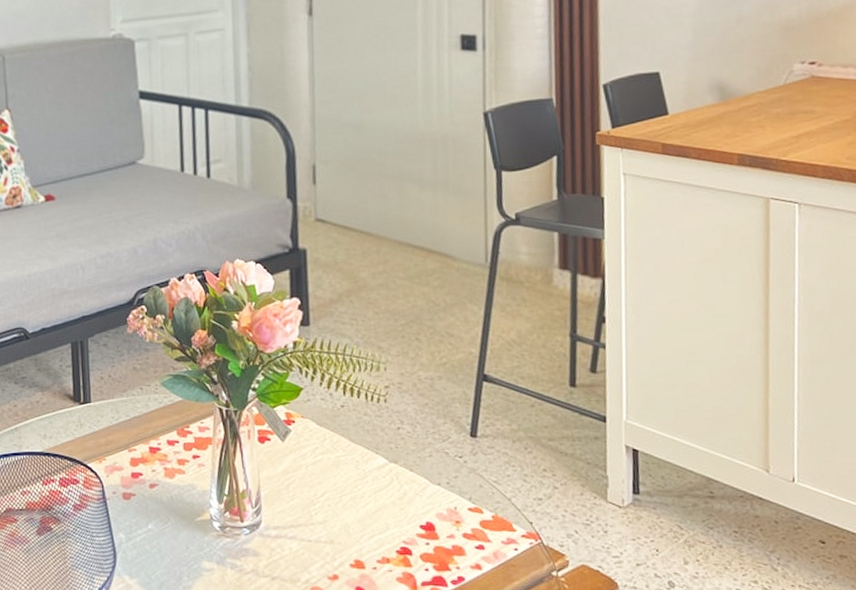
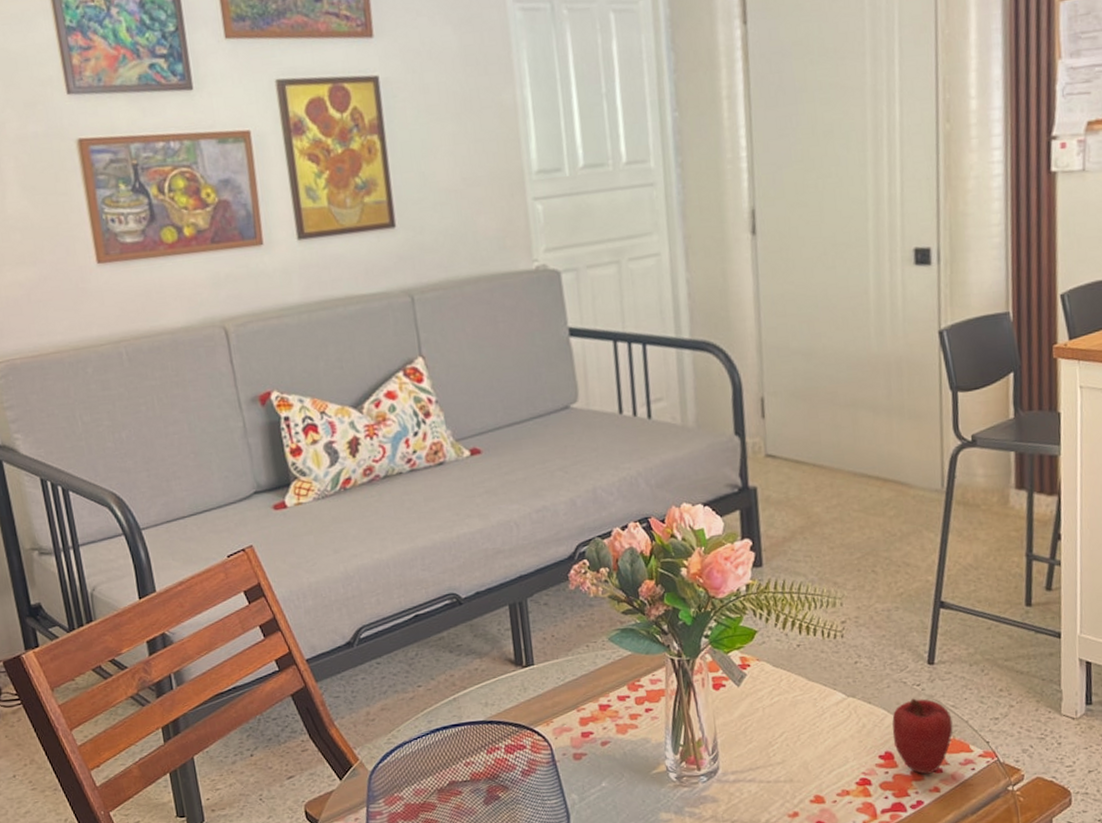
apple: none [434,470,496,550] -> present [892,698,953,774]

